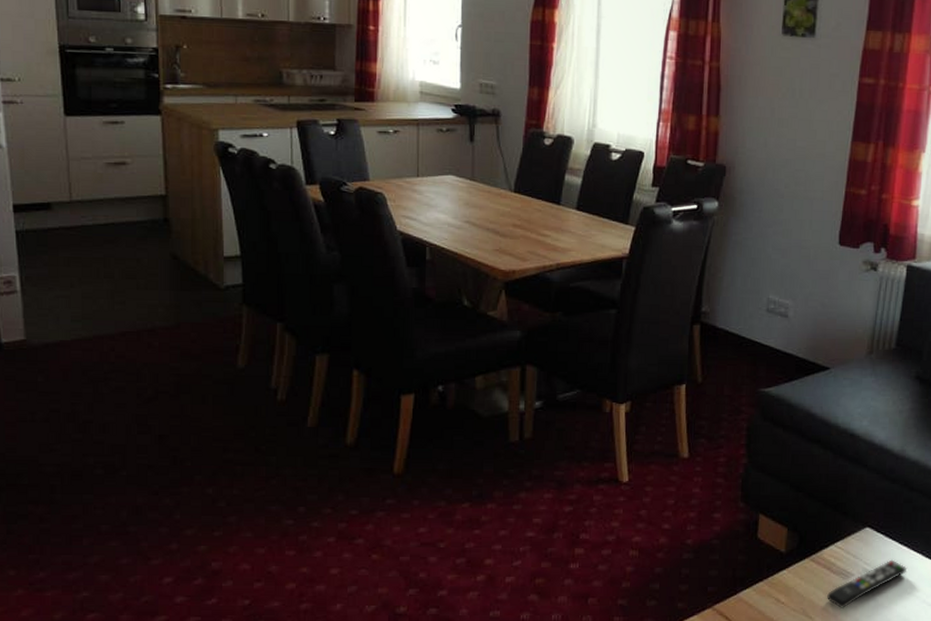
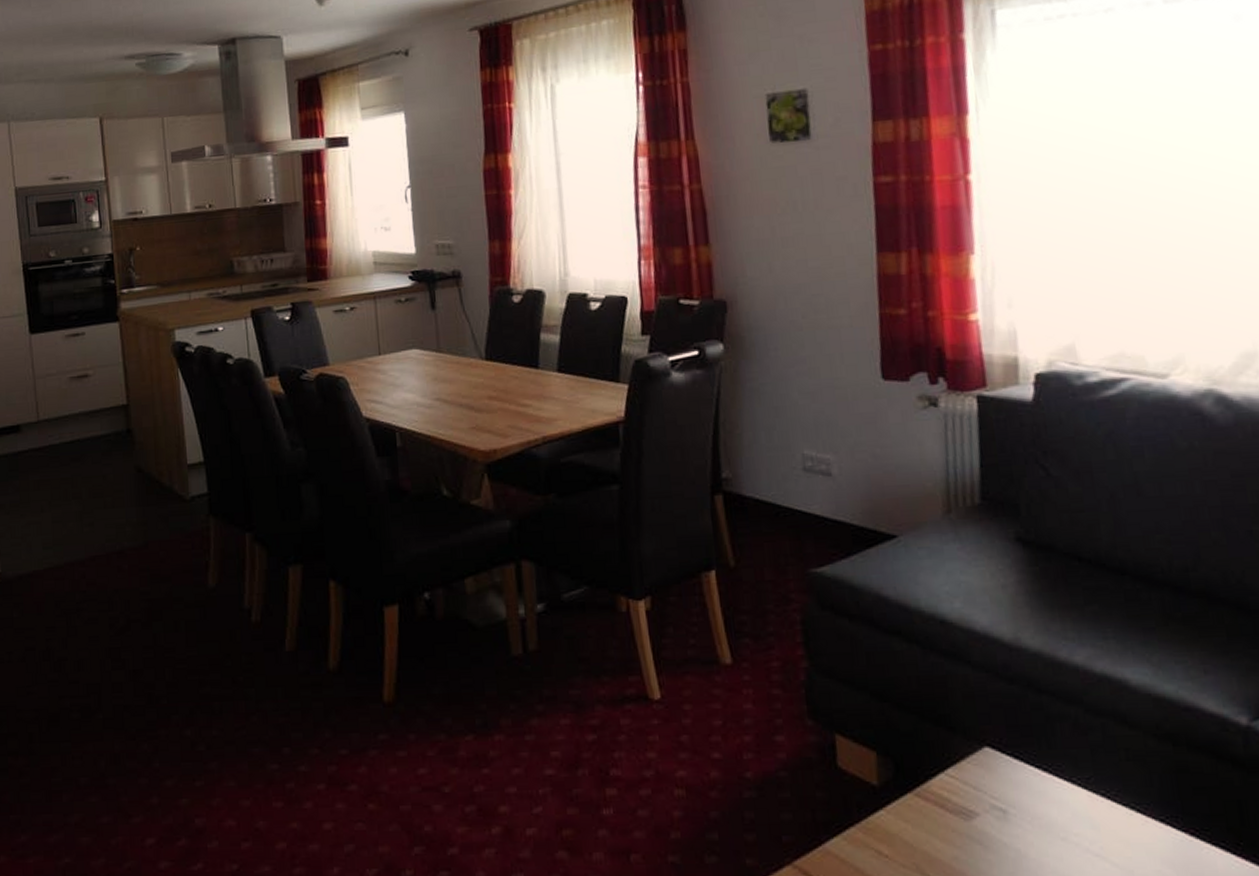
remote control: present [826,559,908,610] -> none [945,791,1055,864]

